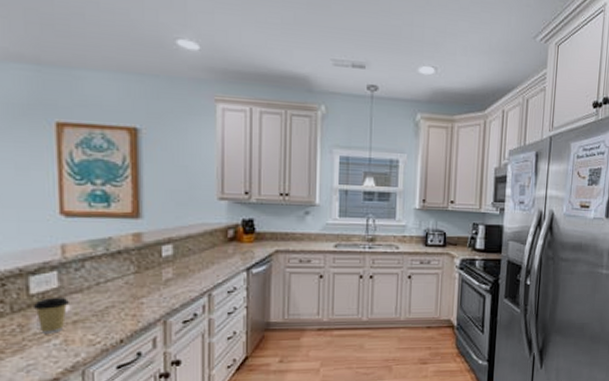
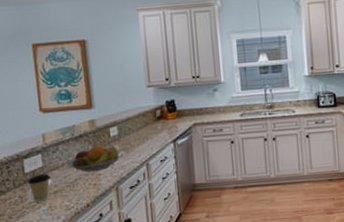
fruit bowl: none [93,265,181,299] -> present [65,144,125,172]

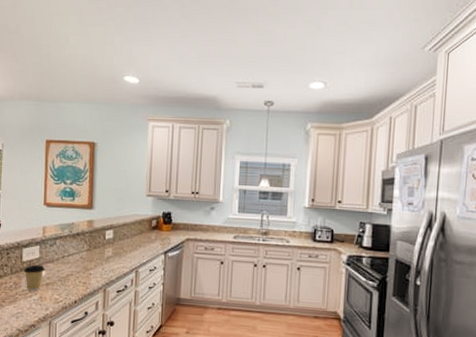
fruit bowl: present [65,144,125,172] -> none [60,245,117,271]

